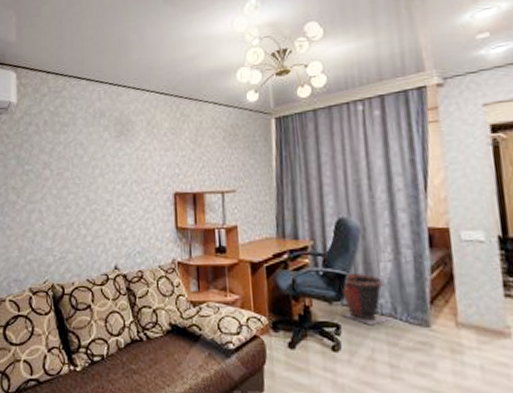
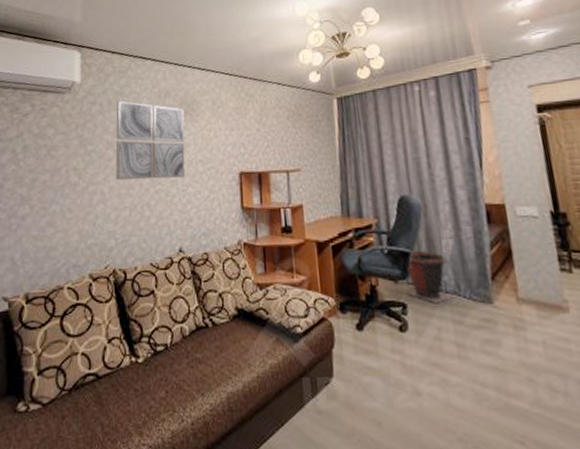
wall art: none [52,121,120,199] -> present [115,100,185,180]

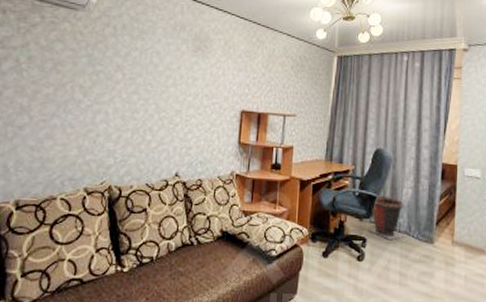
wall art: present [115,100,185,180] -> none [122,26,197,108]

